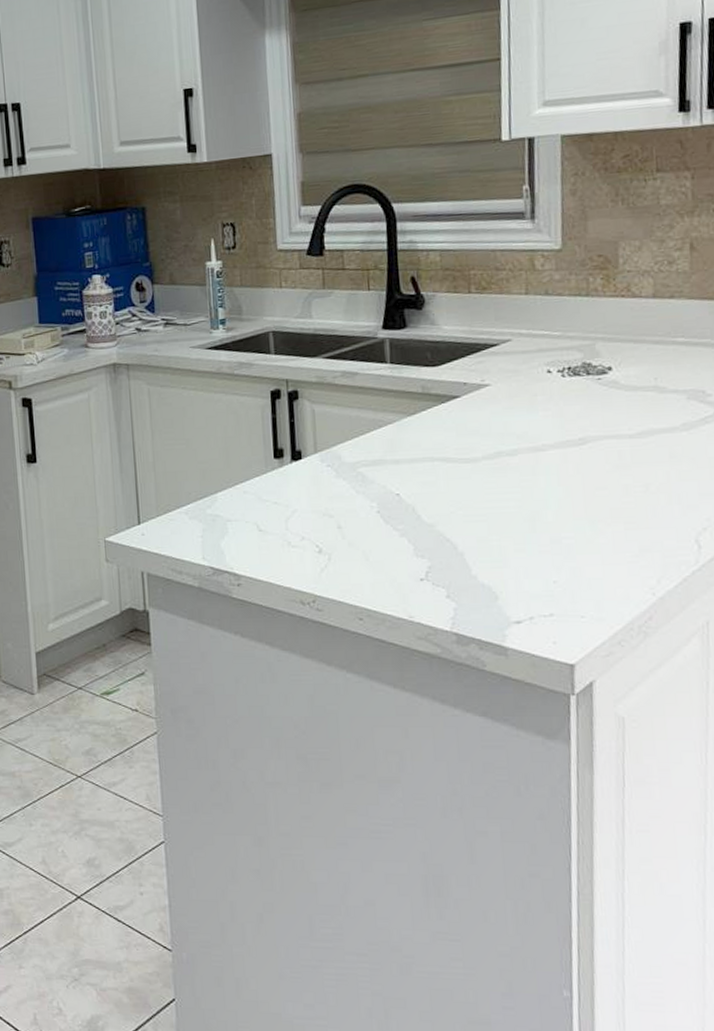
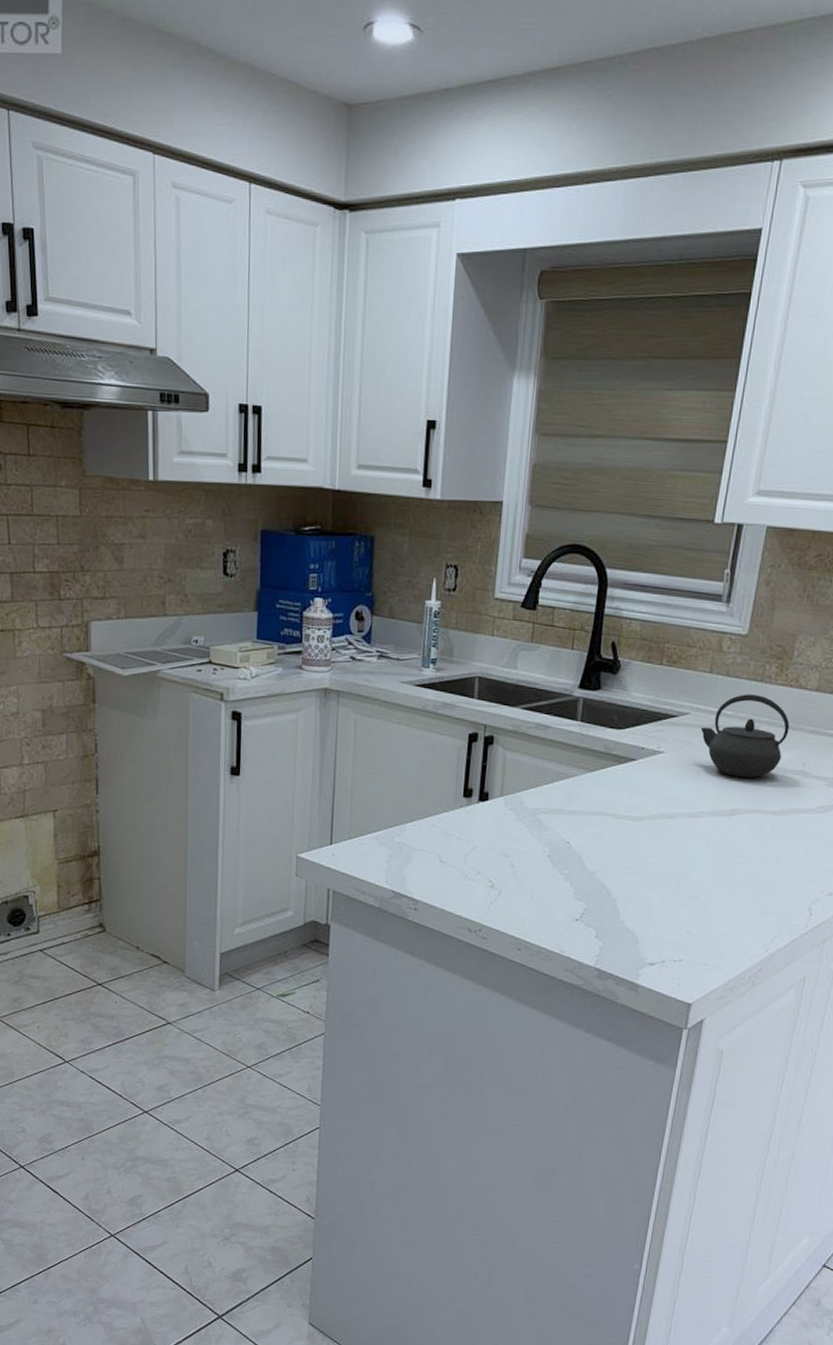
kettle: none [526,310,631,402] -> present [700,694,790,778]

